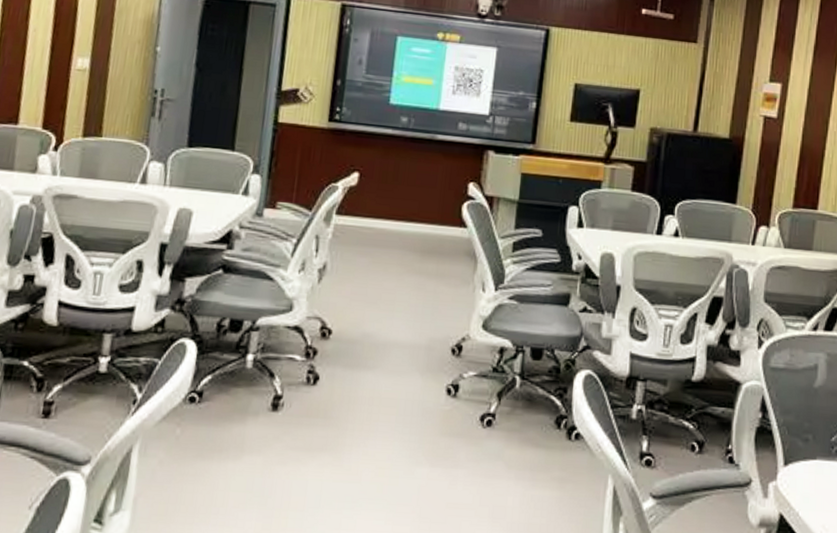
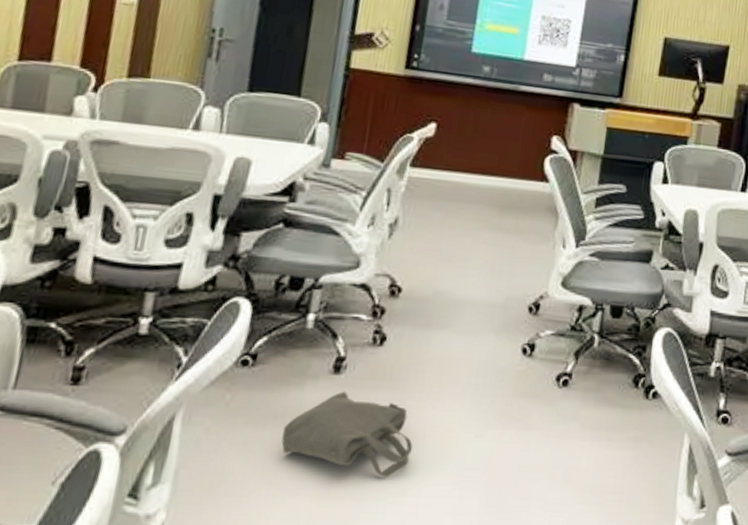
tote bag: none [227,428,346,511] -> present [281,391,413,478]

